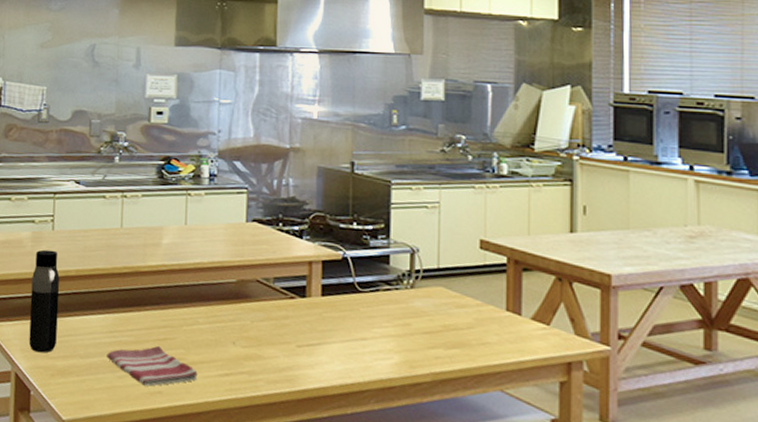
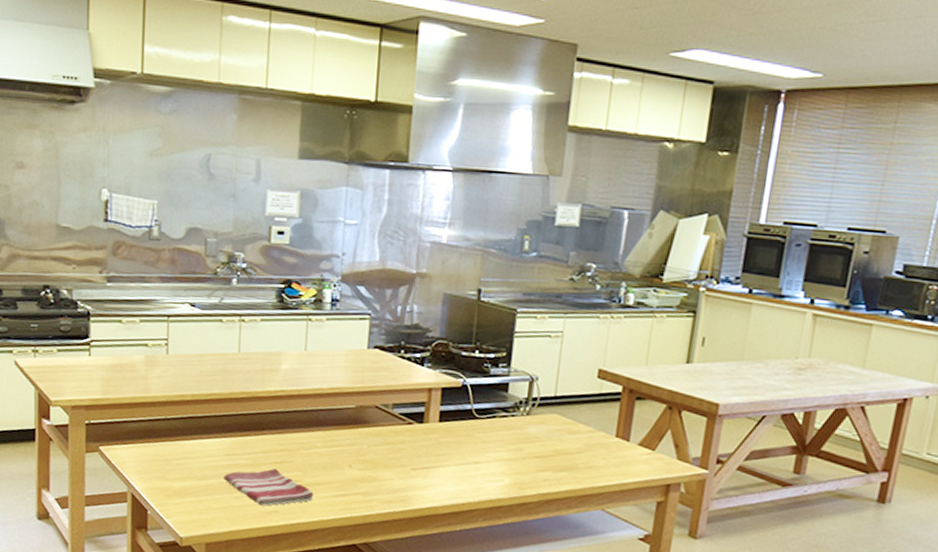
water bottle: present [29,249,60,353] -> none [144,374,175,475]

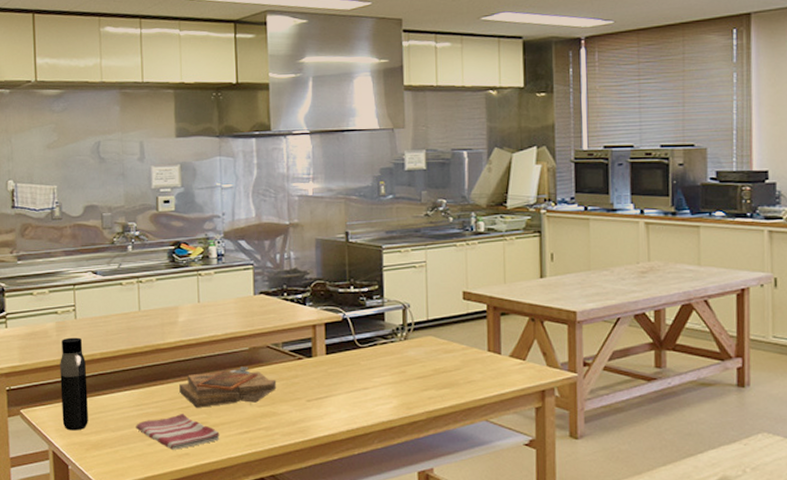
water bottle: none [144,374,175,475] -> present [60,337,88,431]
clipboard: none [275,425,382,465] -> present [179,366,277,408]

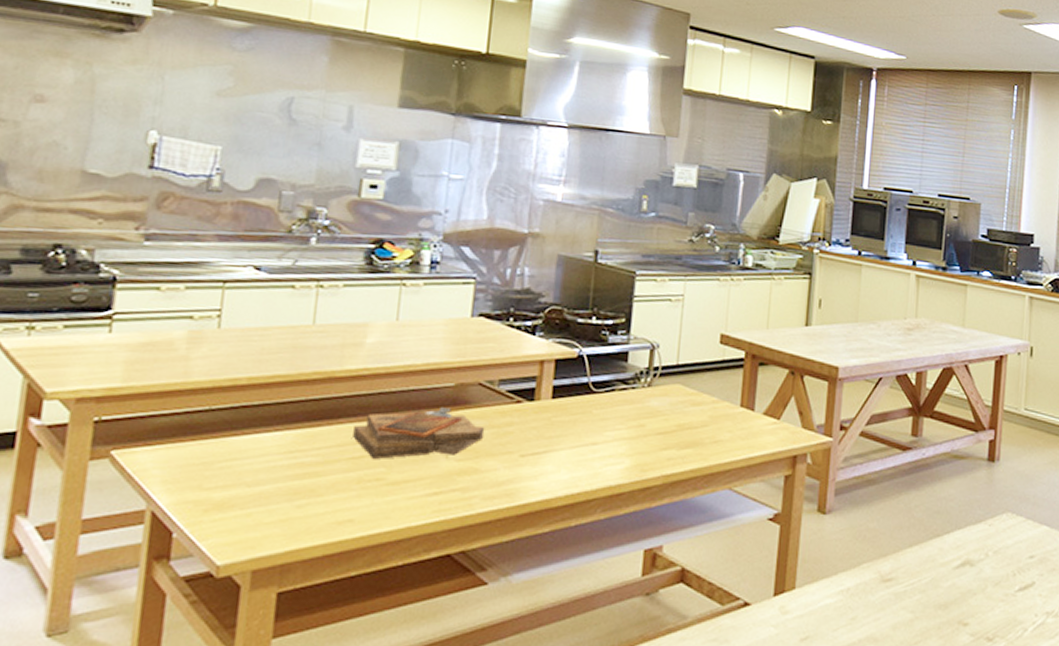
water bottle: present [60,337,88,431] -> none [174,353,224,484]
dish towel: present [136,413,220,450] -> none [283,464,400,515]

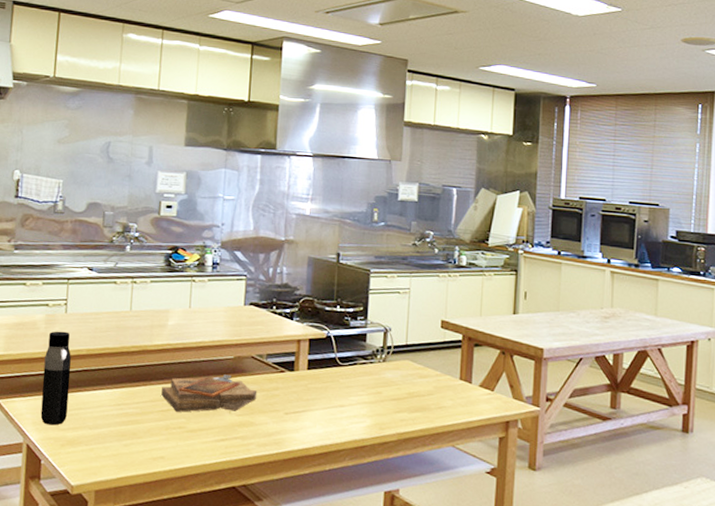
water bottle: none [174,353,224,484] -> present [40,331,71,426]

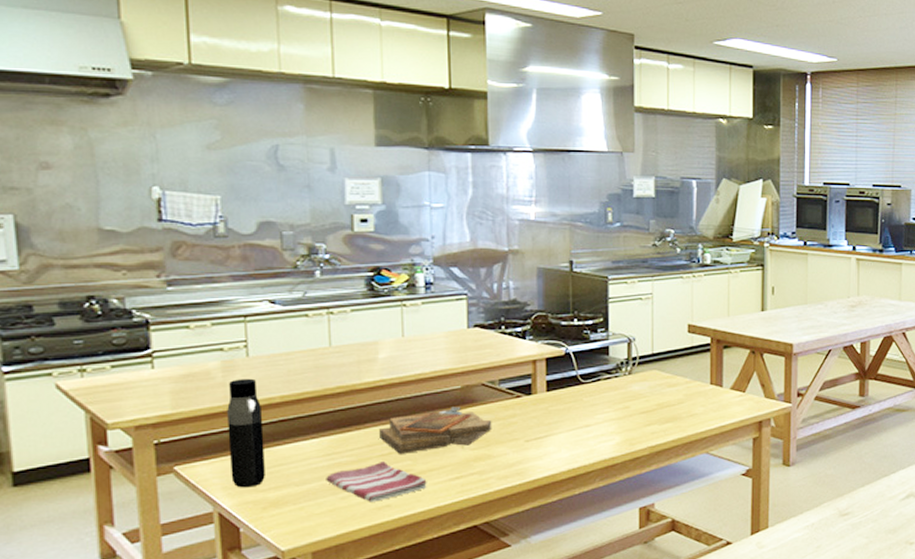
dish towel: none [114,416,197,453] -> present [326,460,427,502]

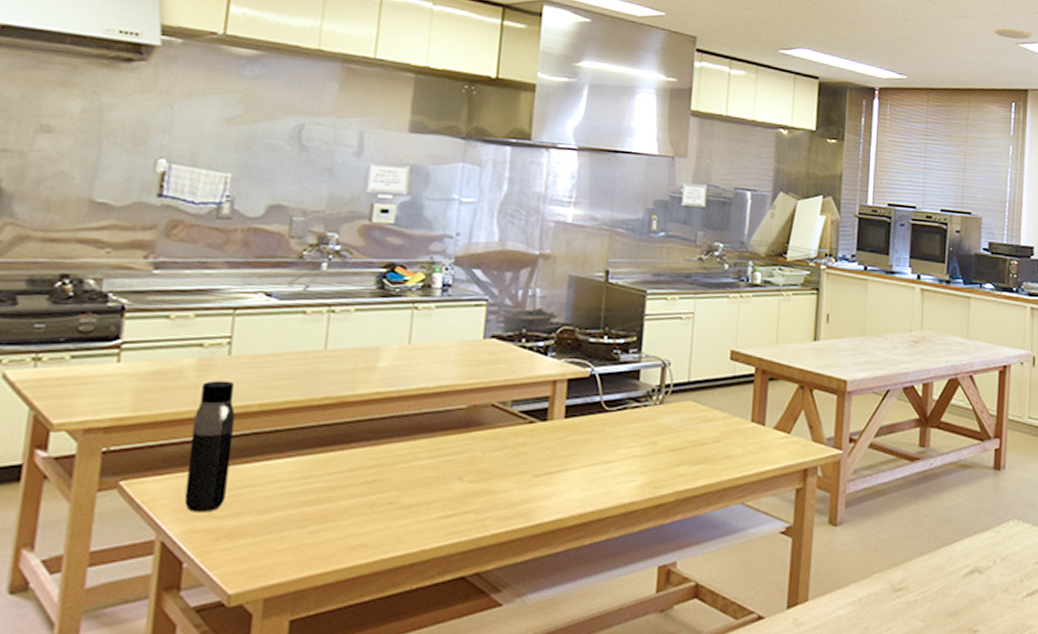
dish towel: present [326,460,427,502] -> none [295,489,414,540]
clipboard: present [379,406,492,454] -> none [365,429,498,483]

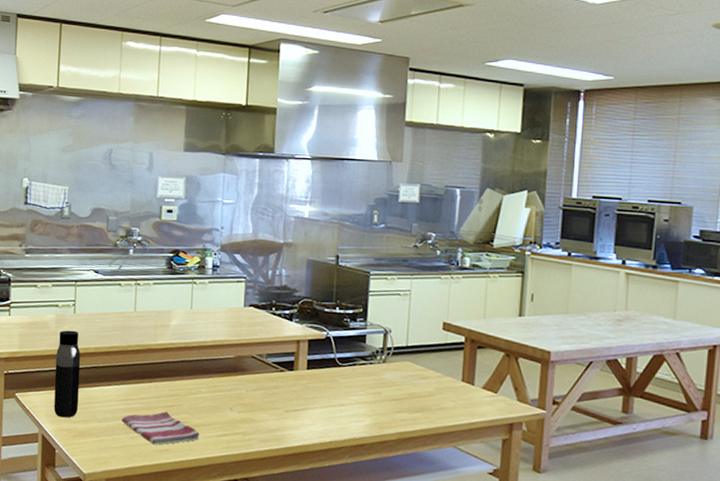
dish towel: none [295,489,414,540] -> present [121,411,200,445]

